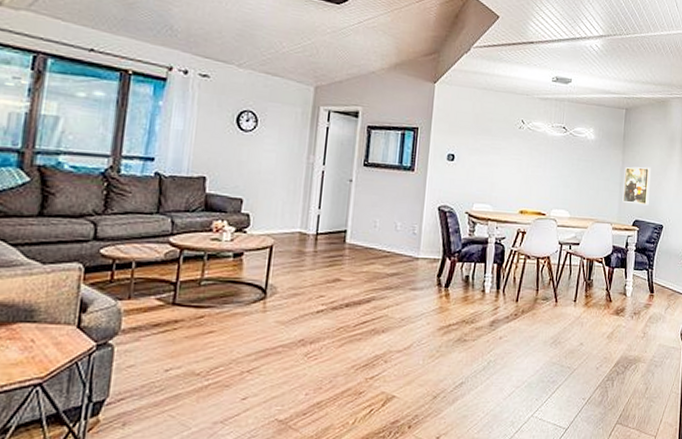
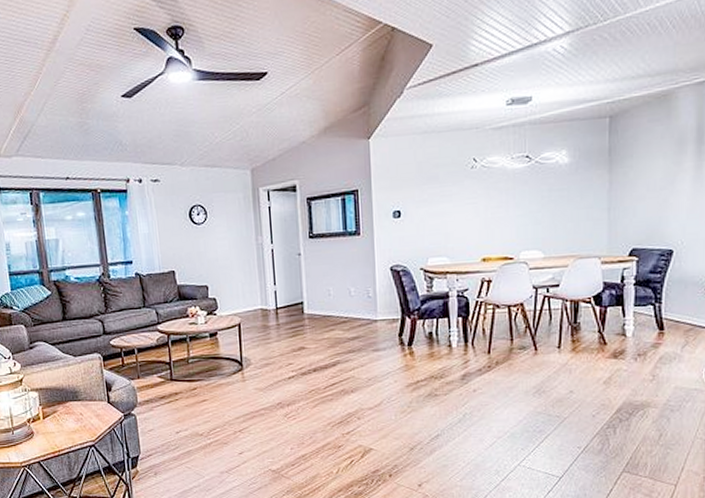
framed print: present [622,166,651,206] -> none [613,182,651,231]

